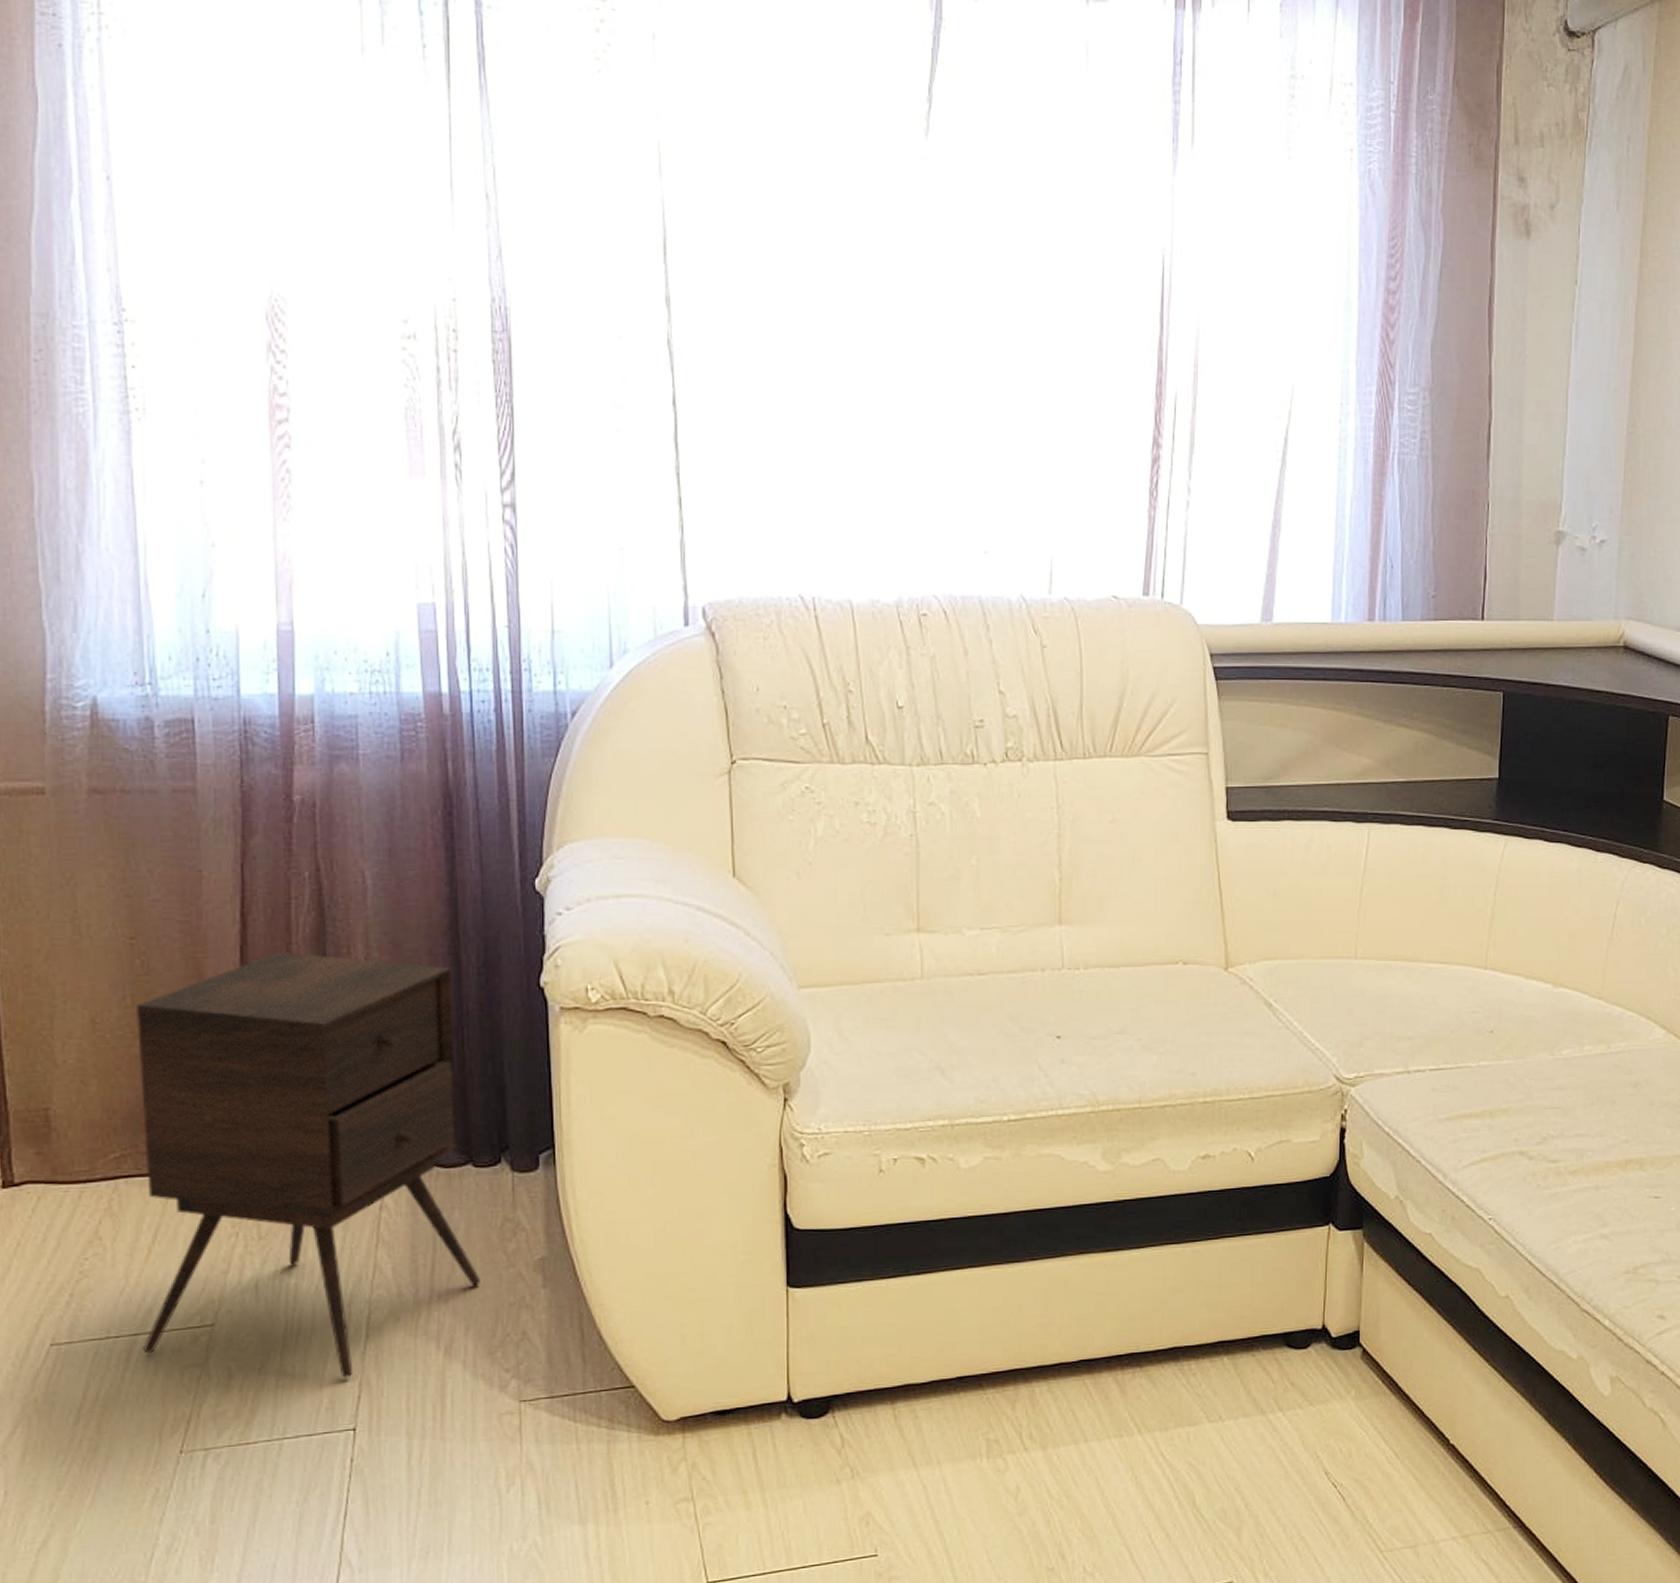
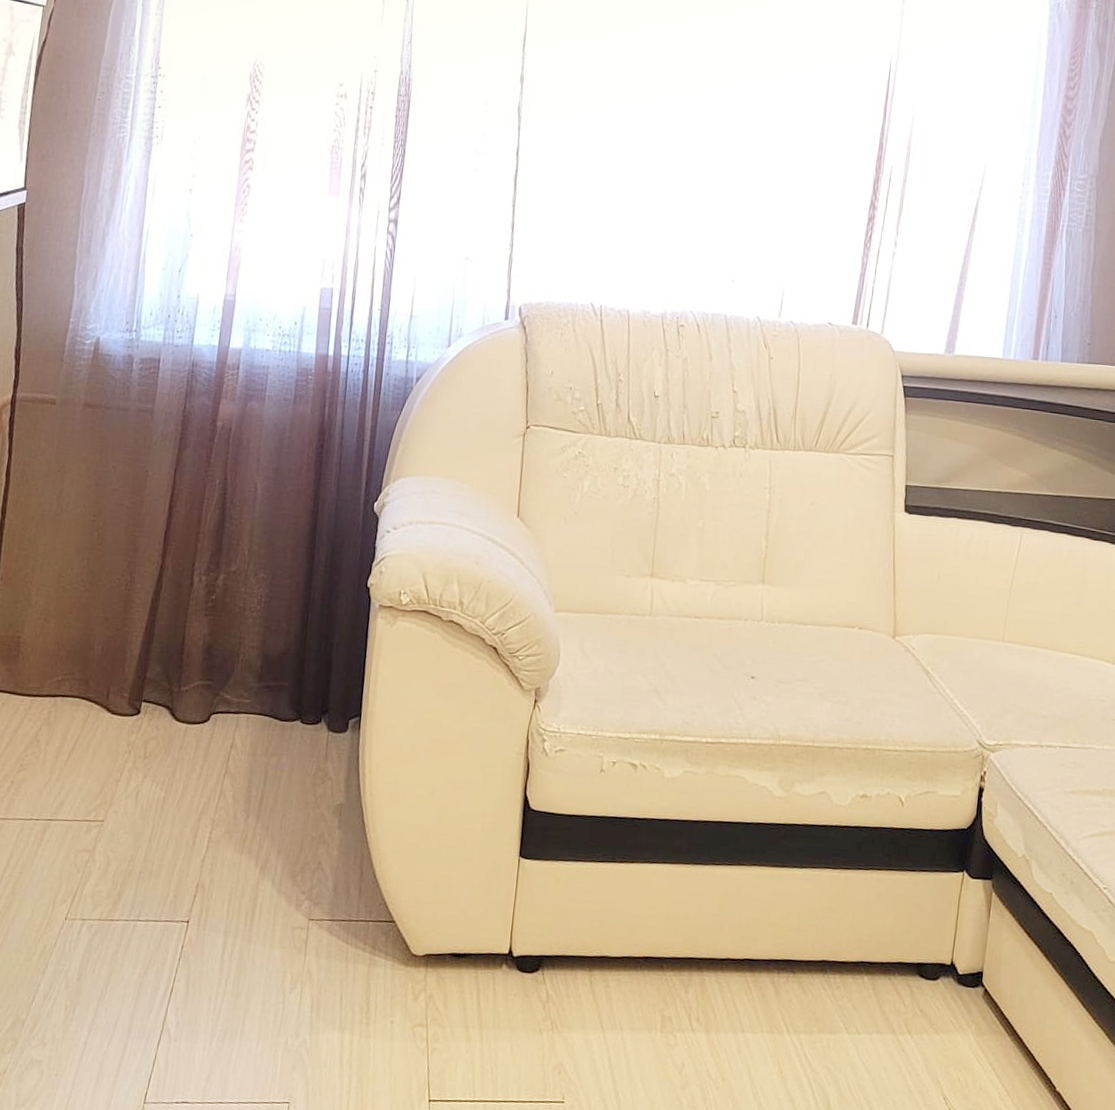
side table: present [135,951,480,1378] -> none [53,537,306,879]

